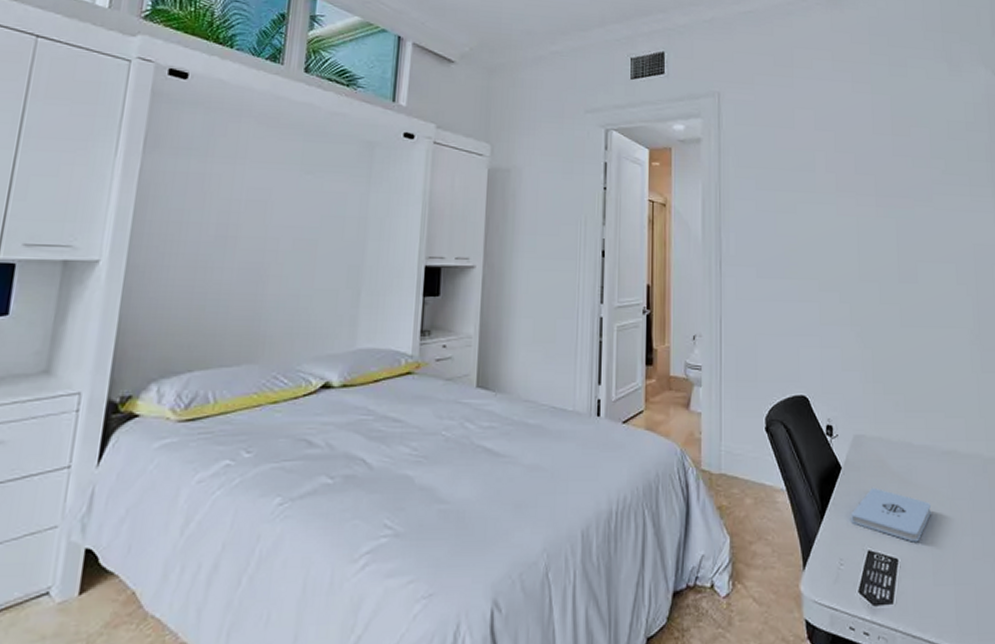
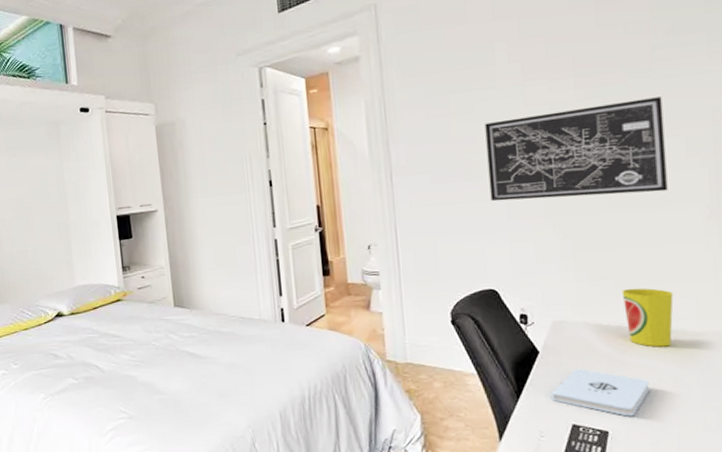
wall art: none [804,224,944,313] -> present [485,97,668,202]
cup: none [909,405,949,468] -> present [621,288,674,347]

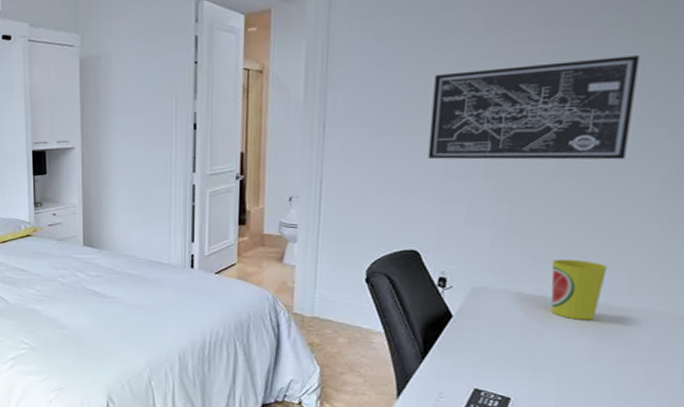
notepad: present [552,368,650,417] -> none [458,334,563,386]

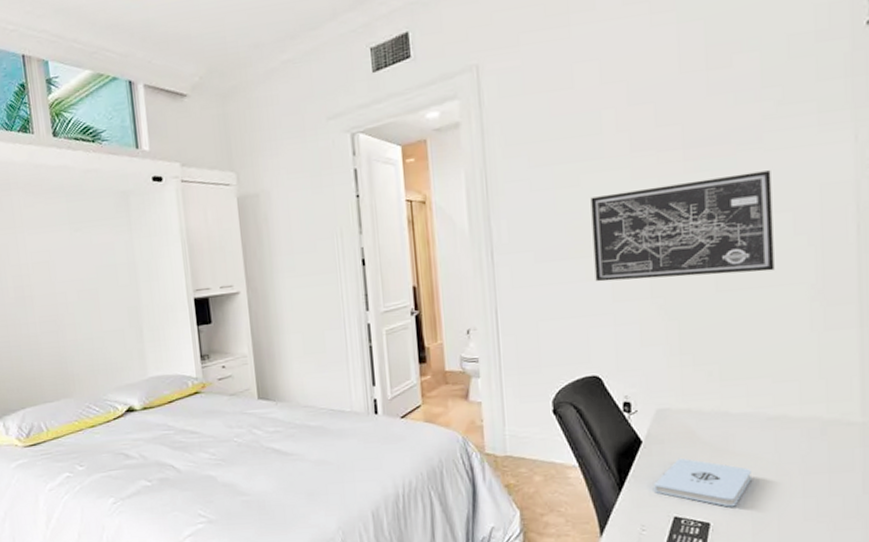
notepad: none [458,334,563,386] -> present [654,457,751,507]
cup: present [551,259,608,320] -> none [726,372,777,435]

